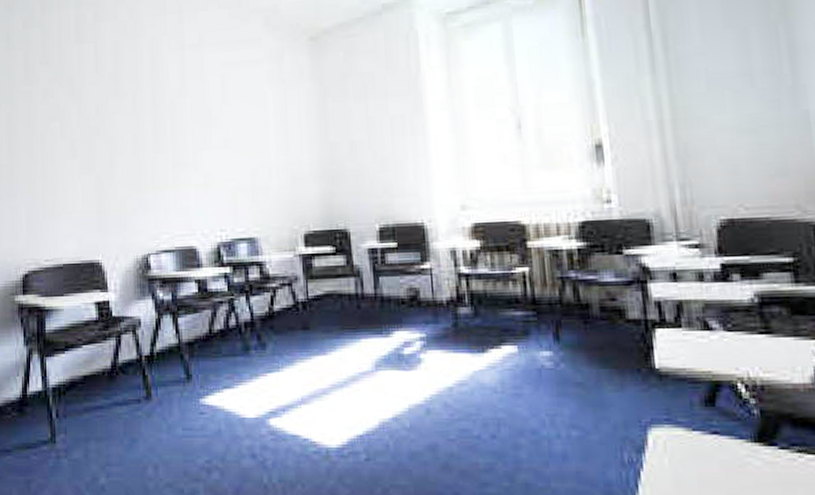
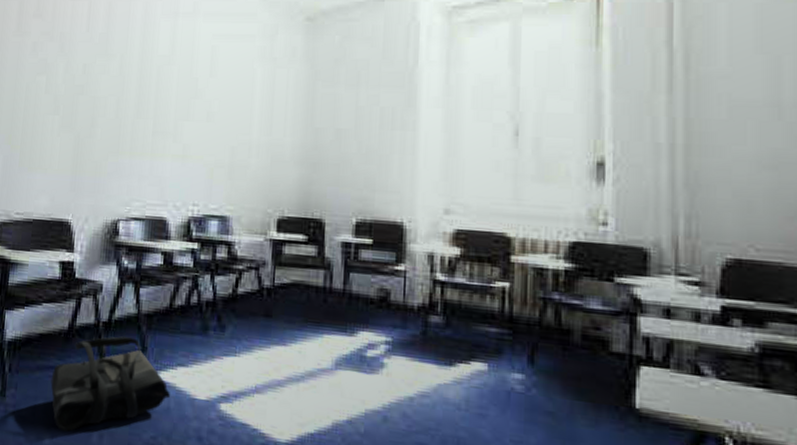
tote bag: none [100,367,220,468] -> present [50,336,170,432]

